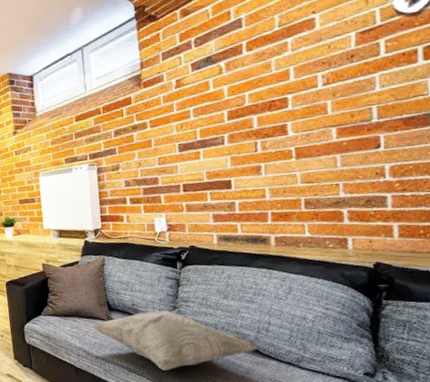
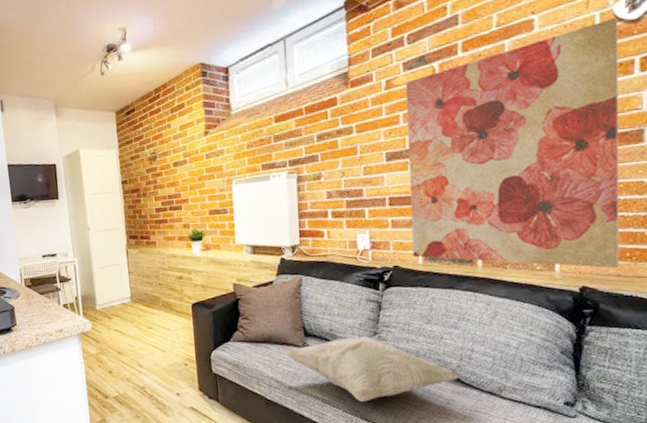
wall art: none [194,11,414,245] -> present [405,17,620,269]

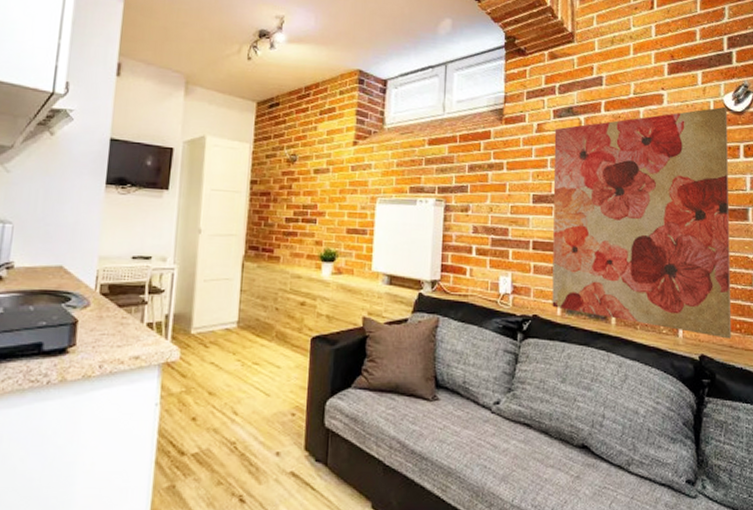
decorative pillow: present [285,336,461,402] -> none [412,392,592,472]

